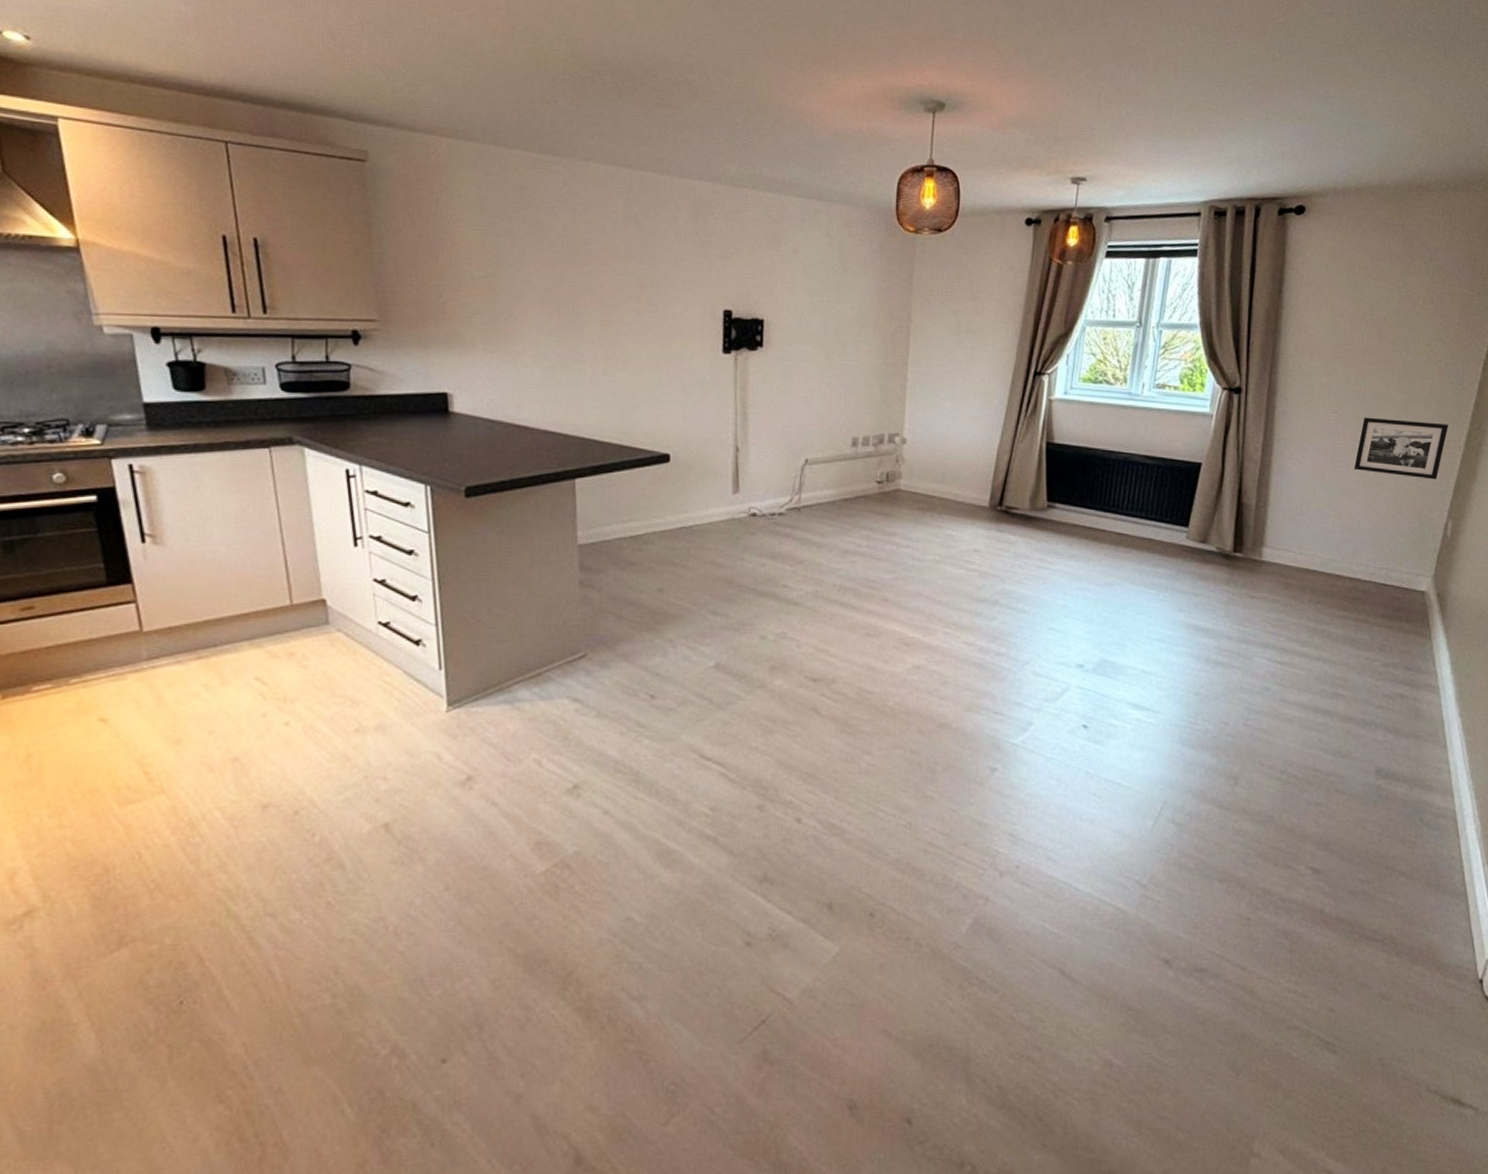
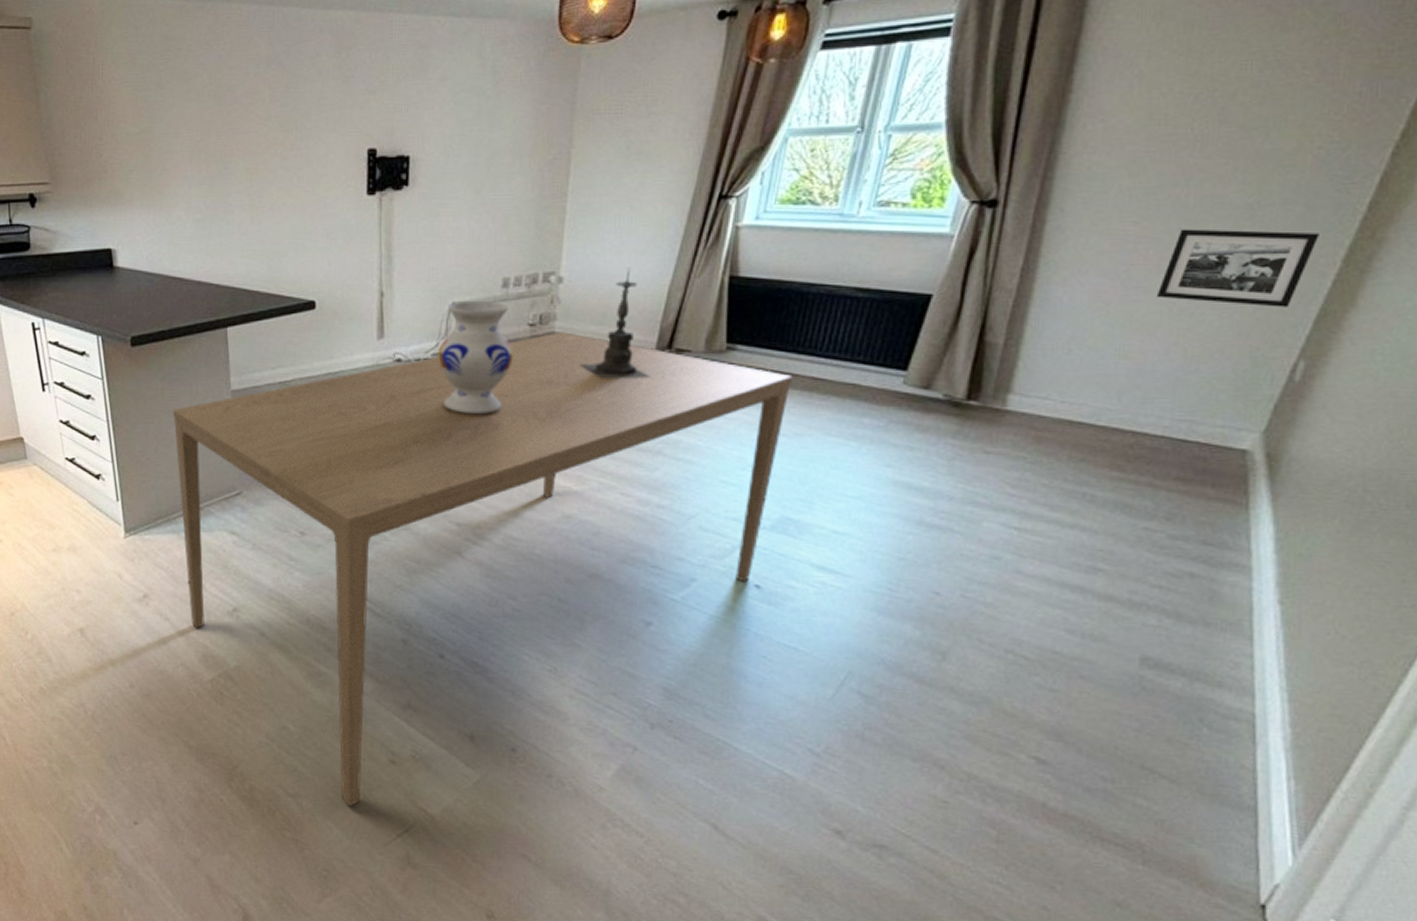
dining table: none [511,489,1102,1003] -> present [173,332,793,807]
vase: none [792,457,863,569] -> present [438,300,513,415]
candle holder: none [924,432,986,534] -> present [580,267,651,379]

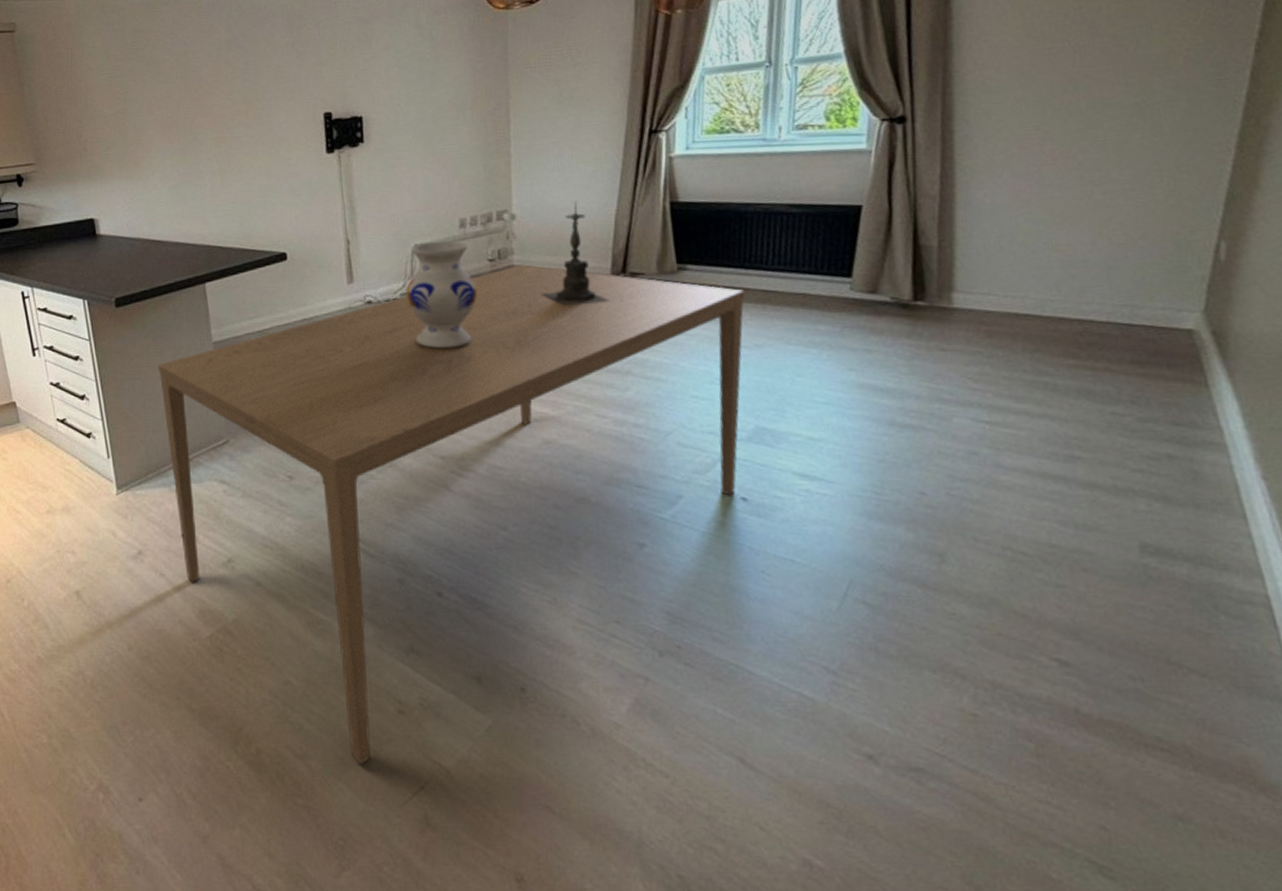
picture frame: present [1156,229,1319,307] -> none [1070,124,1209,194]

